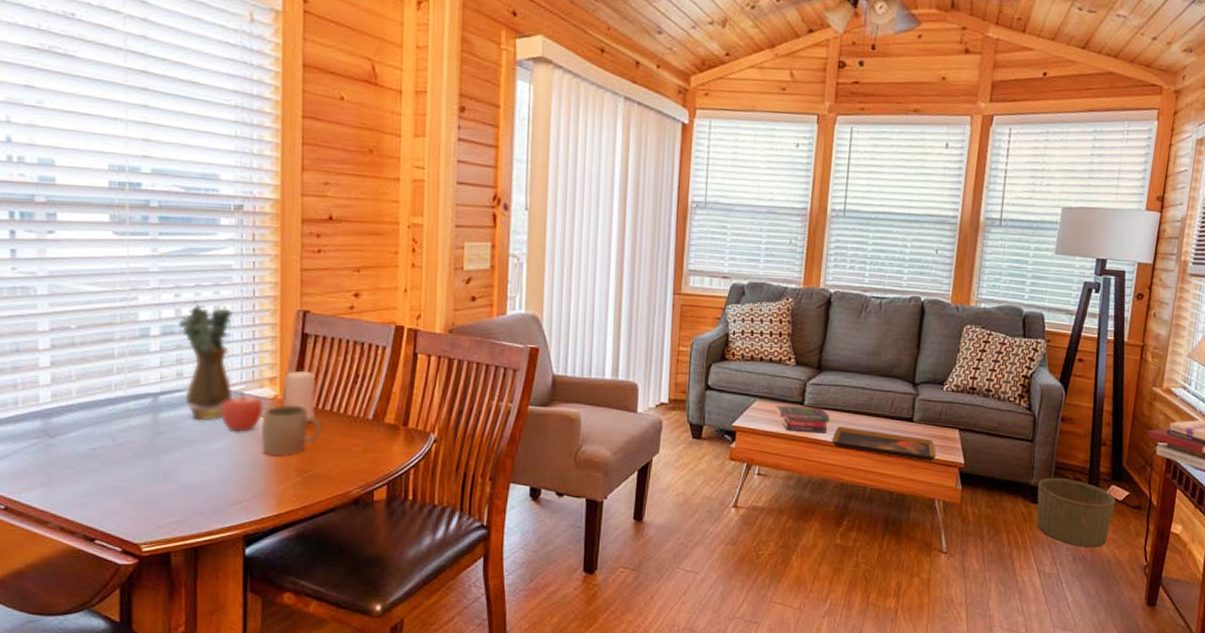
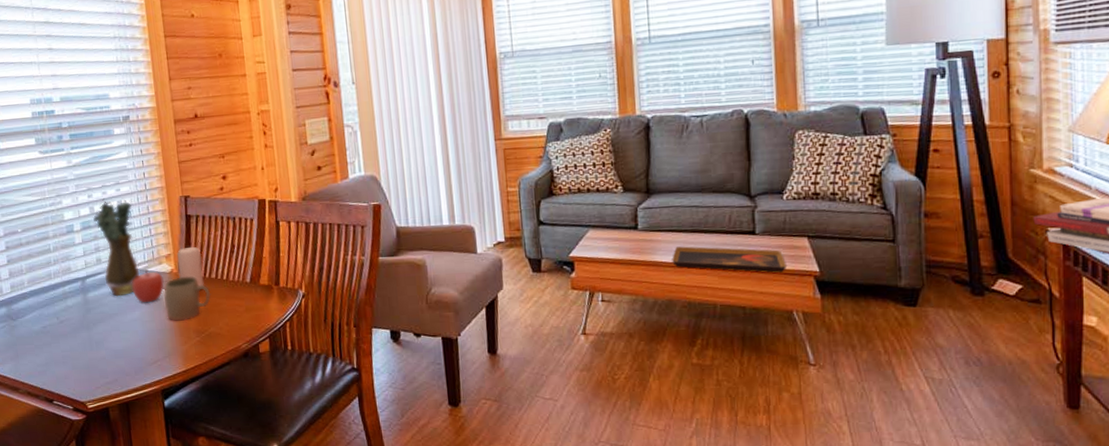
books: present [774,405,830,434] -> none [608,230,667,256]
basket: present [1036,477,1116,547] -> none [908,276,1007,349]

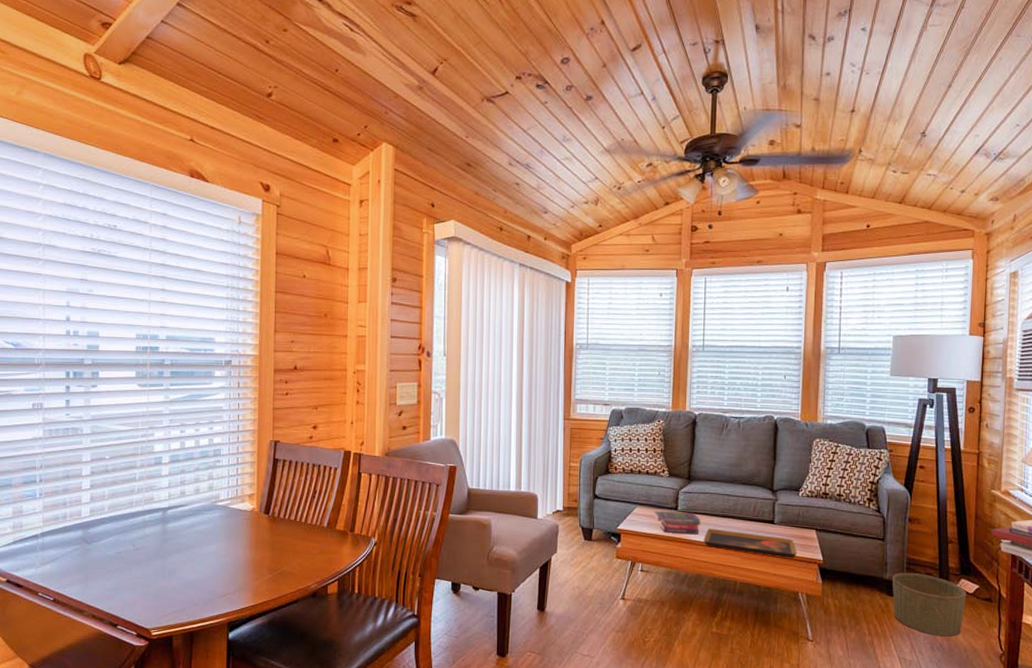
vase: present [93,198,139,297] -> none [183,435,222,530]
fruit: present [131,269,164,302] -> none [212,506,244,537]
mug: present [163,276,211,321] -> none [241,516,288,558]
candle: present [177,246,206,287] -> none [259,488,284,527]
books: none [608,230,667,256] -> present [653,510,701,535]
basket: none [908,276,1007,349] -> present [892,572,967,636]

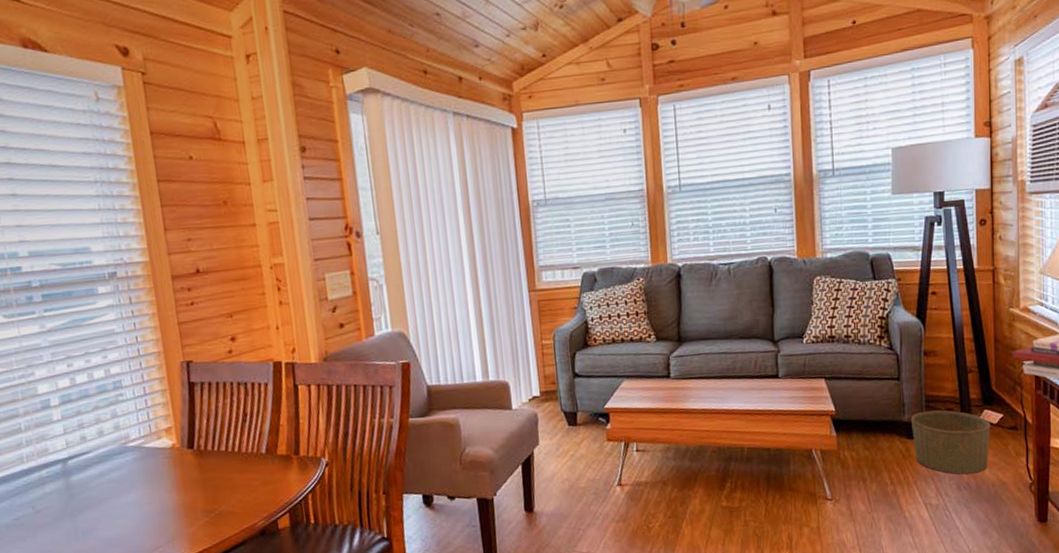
books: present [653,510,701,535] -> none [642,378,698,405]
decorative tray: present [704,528,797,558] -> none [702,392,806,414]

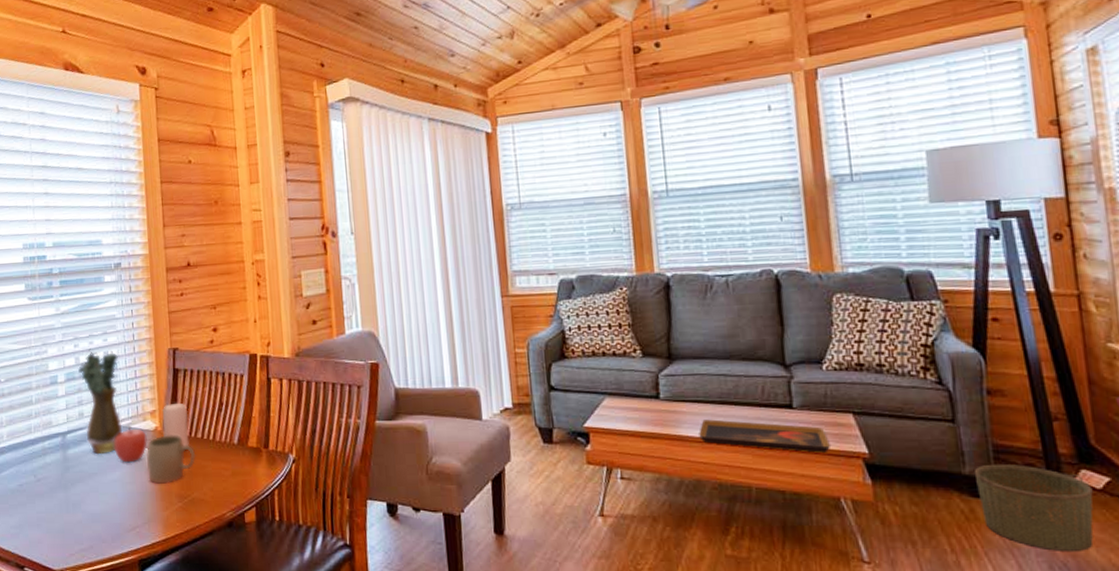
vase: none [75,367,134,479] -> present [78,349,122,455]
fruit: none [124,445,165,483] -> present [113,426,148,462]
mug: none [164,450,221,502] -> present [146,435,196,484]
candle: none [179,417,214,462] -> present [163,402,191,447]
decorative tray: none [702,392,806,414] -> present [699,419,830,453]

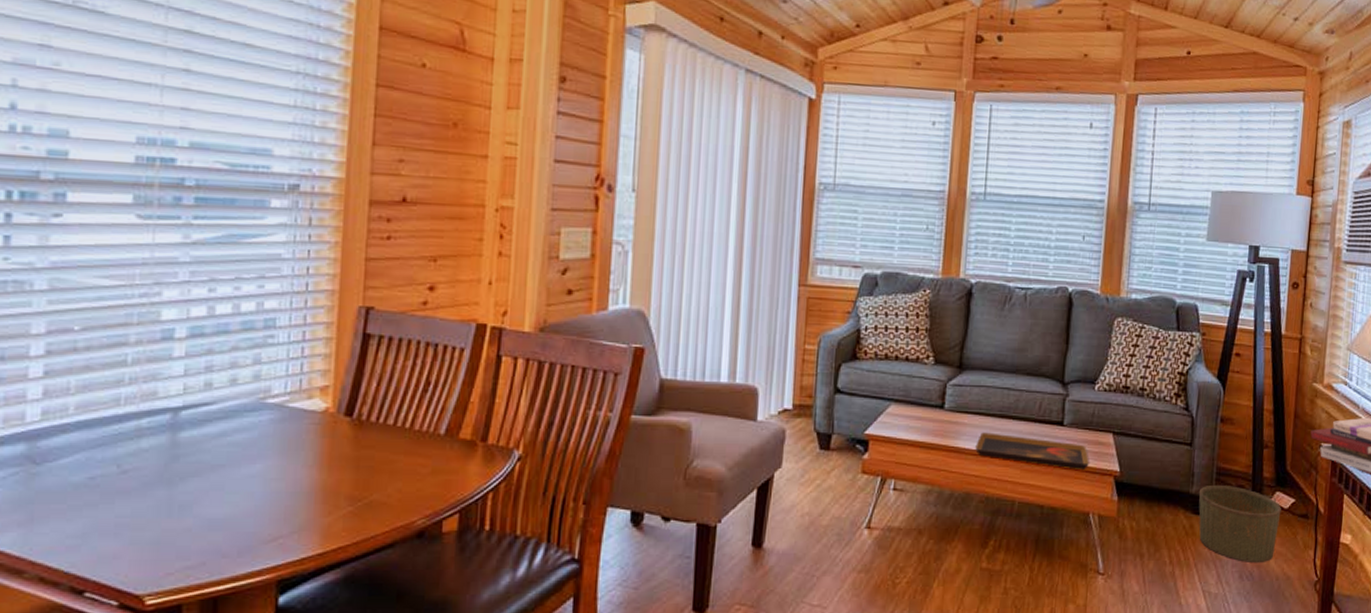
vase: present [78,349,122,455] -> none [211,296,279,441]
fruit: present [113,426,148,462] -> none [256,404,311,451]
mug: present [146,435,196,484] -> none [305,418,383,482]
candle: present [163,402,191,447] -> none [337,378,378,436]

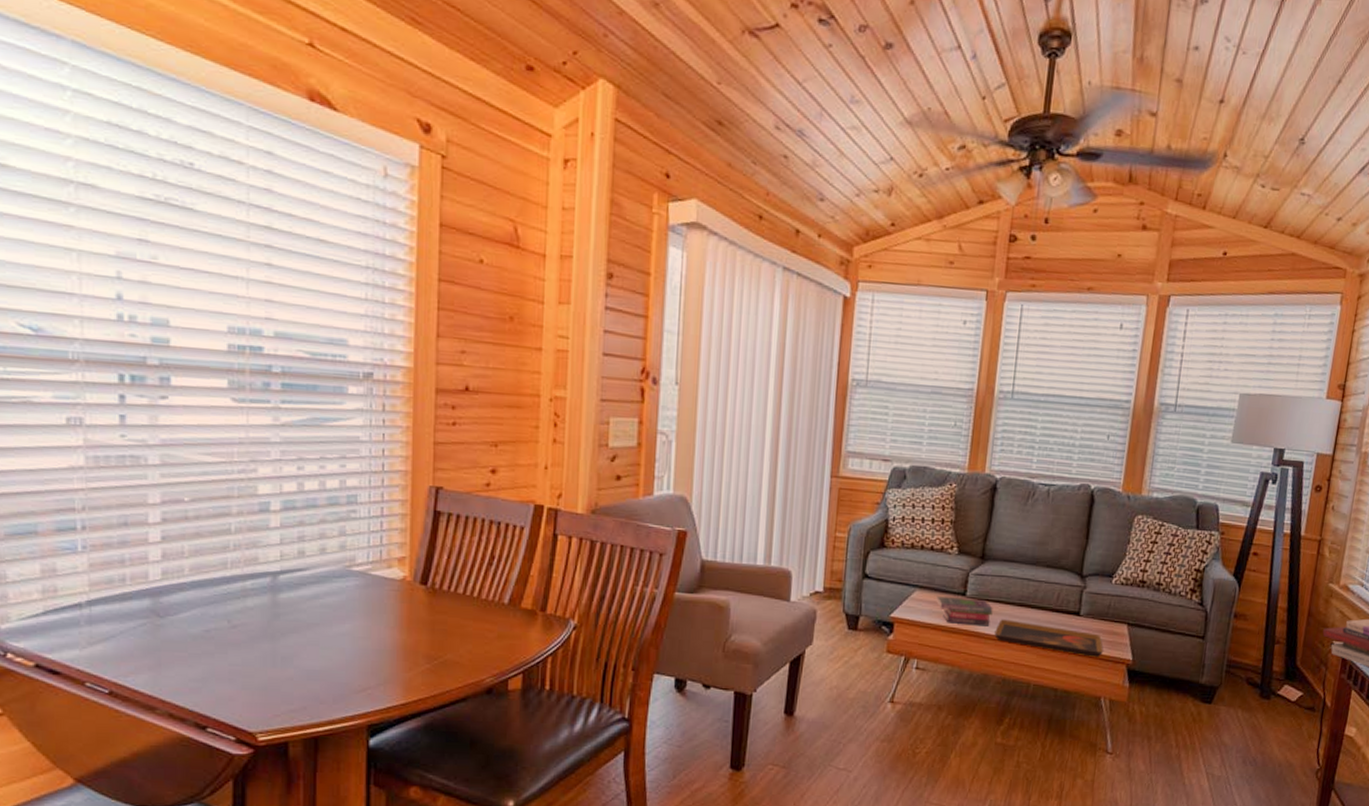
books: none [911,409,973,441] -> present [935,595,993,627]
basket: present [1198,484,1281,562] -> none [1206,676,1289,750]

